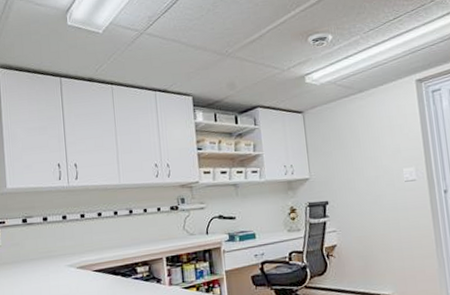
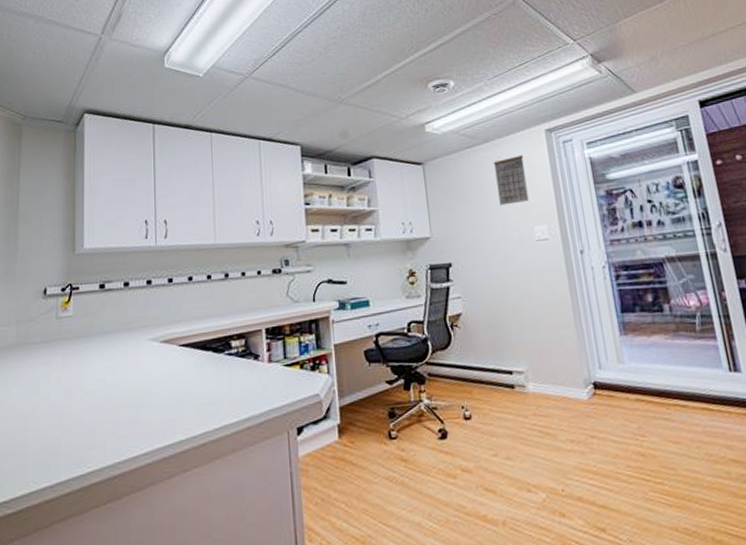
calendar: none [368,103,399,150] -> present [494,154,529,206]

